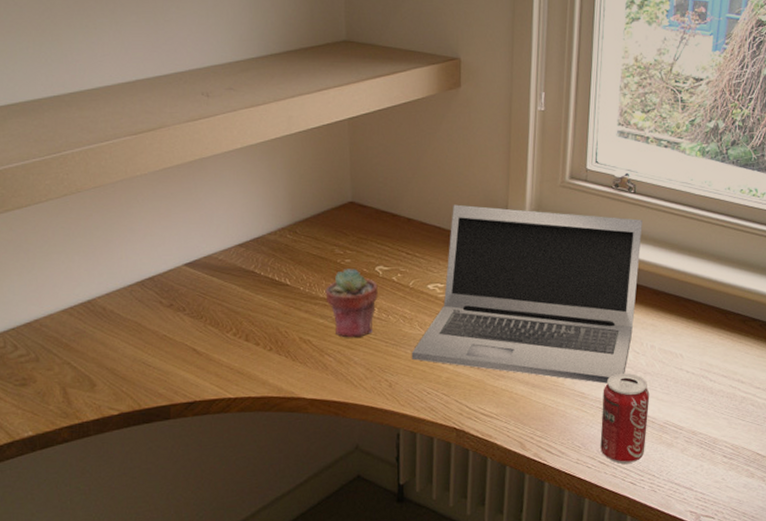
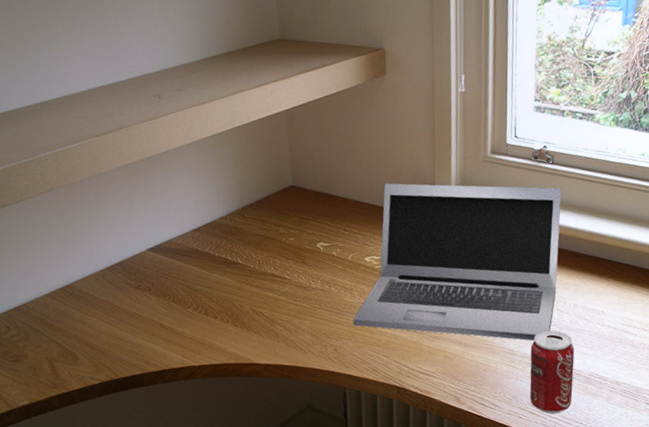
potted succulent: present [325,268,378,338] -> none [273,246,320,309]

